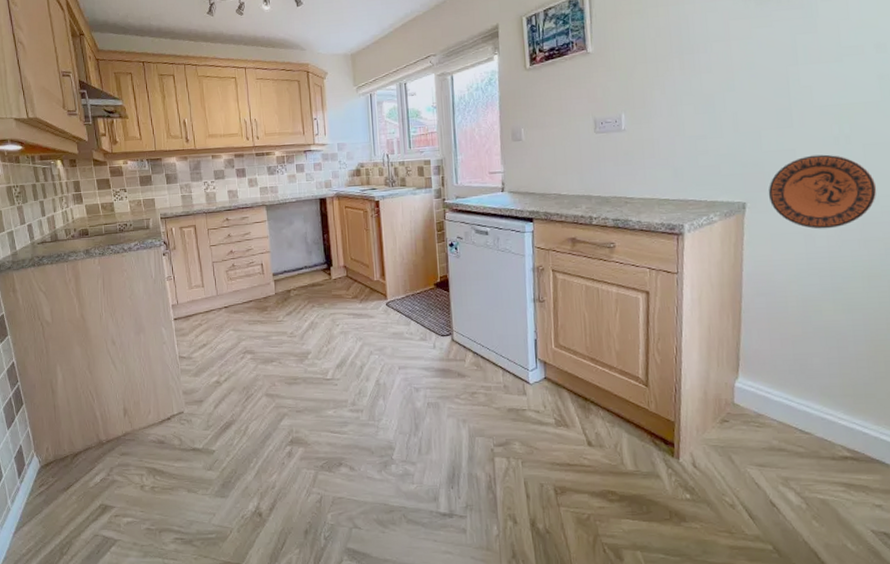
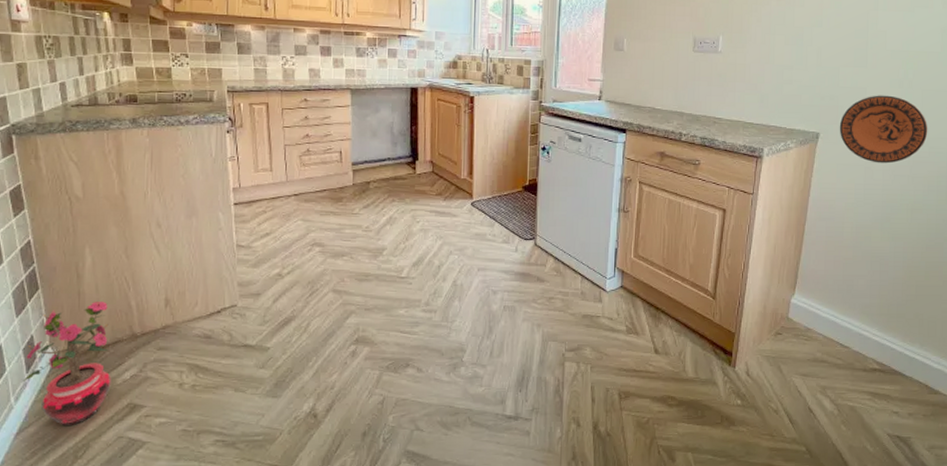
potted plant: none [15,413,85,526] -> present [21,302,111,427]

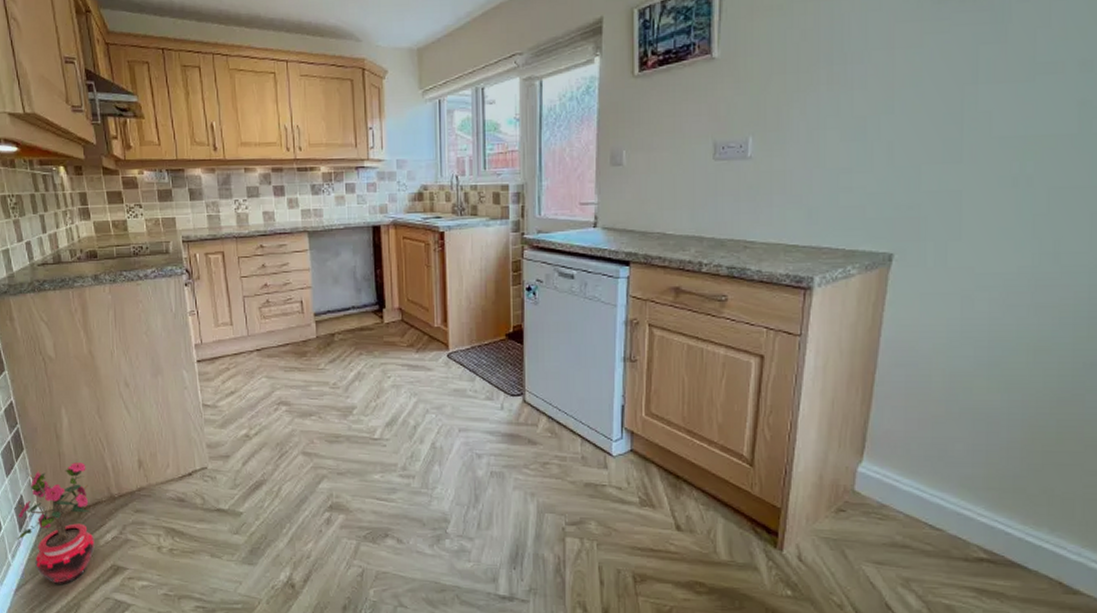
decorative plate: present [839,95,928,164] -> none [922,198,1059,290]

